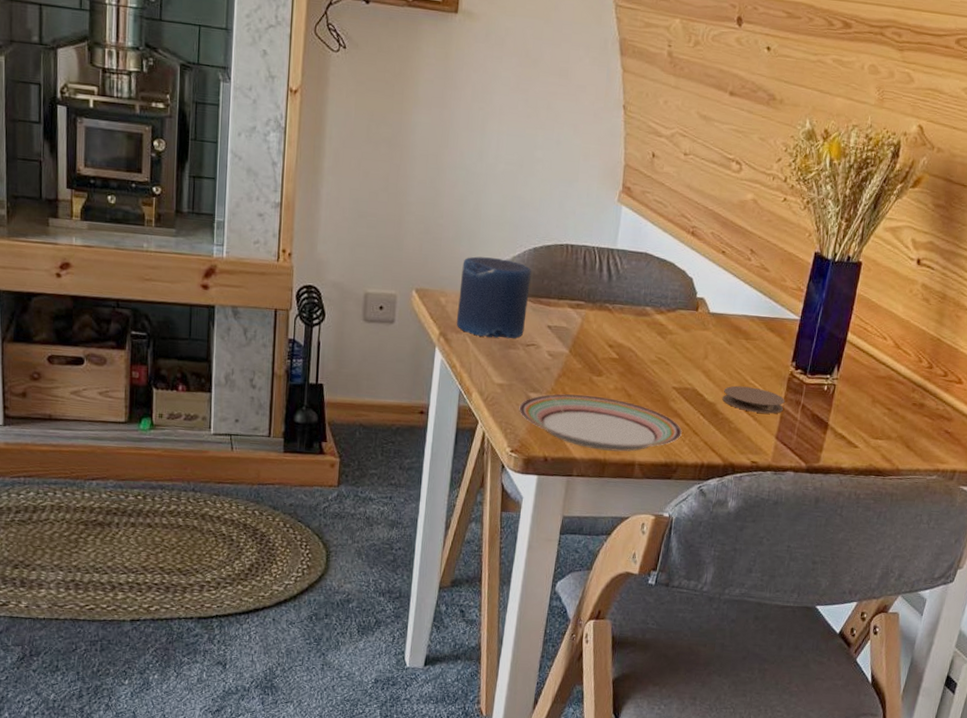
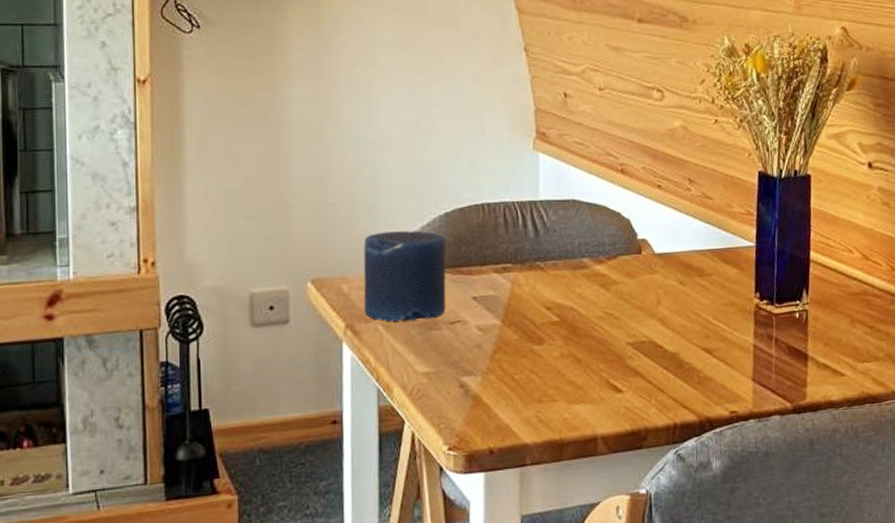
plate: present [519,393,682,452] -> none [451,367,646,430]
coaster: present [722,385,785,414] -> none [685,328,755,356]

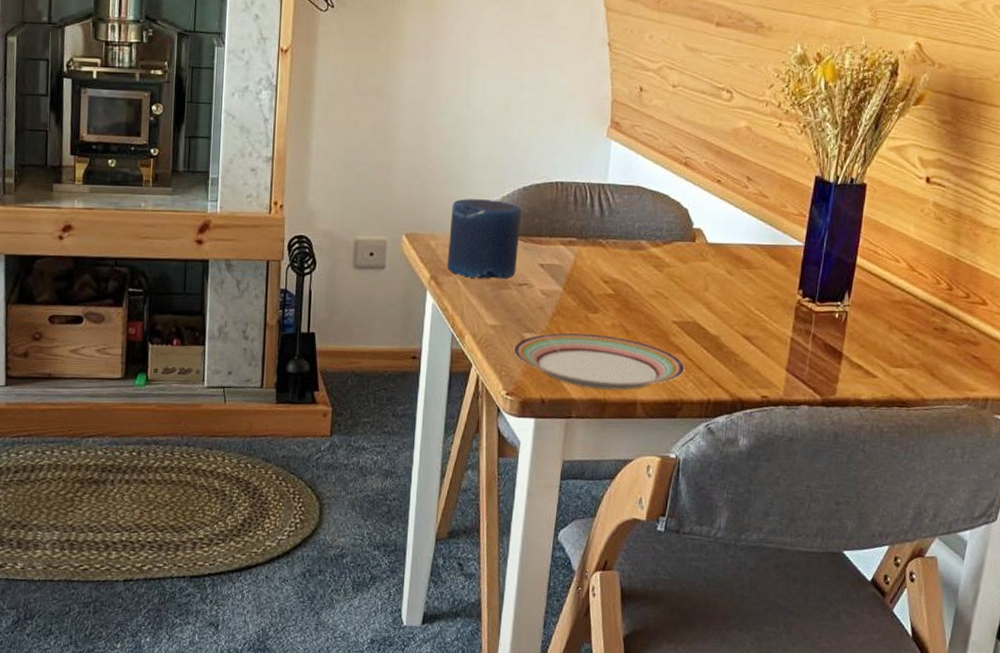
plate: none [451,367,646,430] -> present [513,332,685,391]

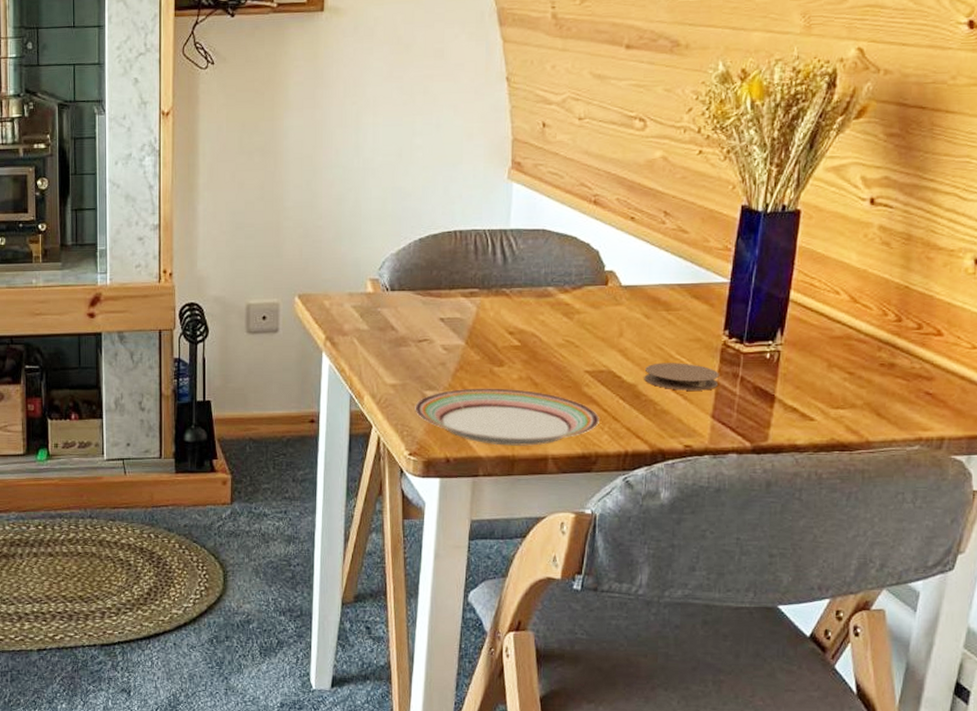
candle: present [447,199,521,279] -> none [342,254,418,337]
coaster: none [726,317,794,345] -> present [644,363,719,391]

